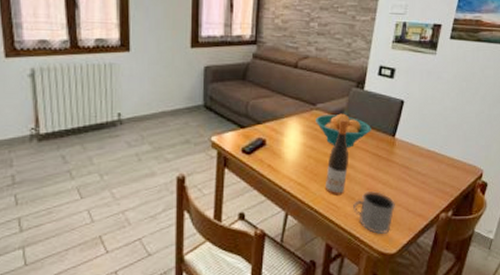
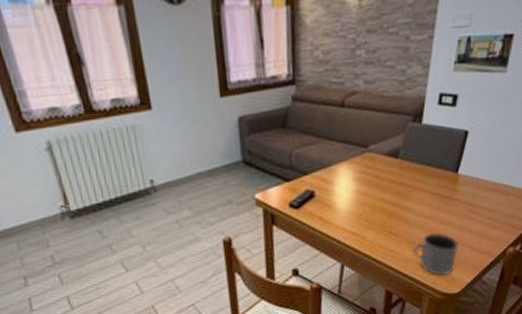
fruit bowl: present [316,113,371,148] -> none [368,153,431,190]
wine bottle: present [324,119,348,195] -> none [381,158,407,242]

